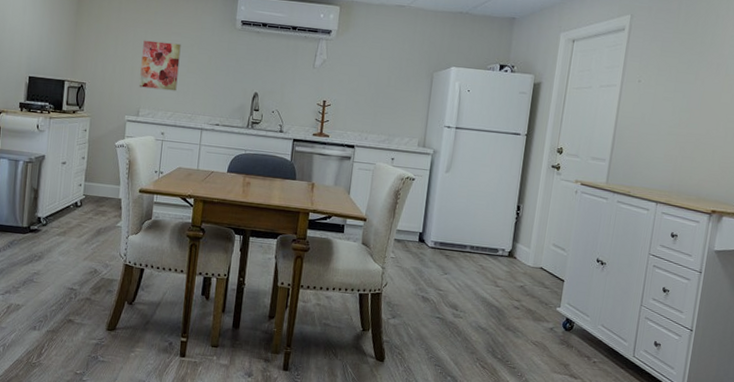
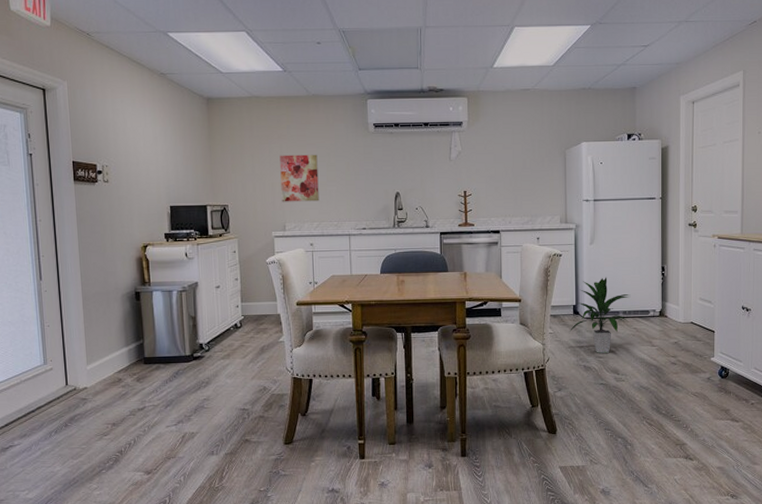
indoor plant: none [411,208,481,287] -> present [569,277,631,353]

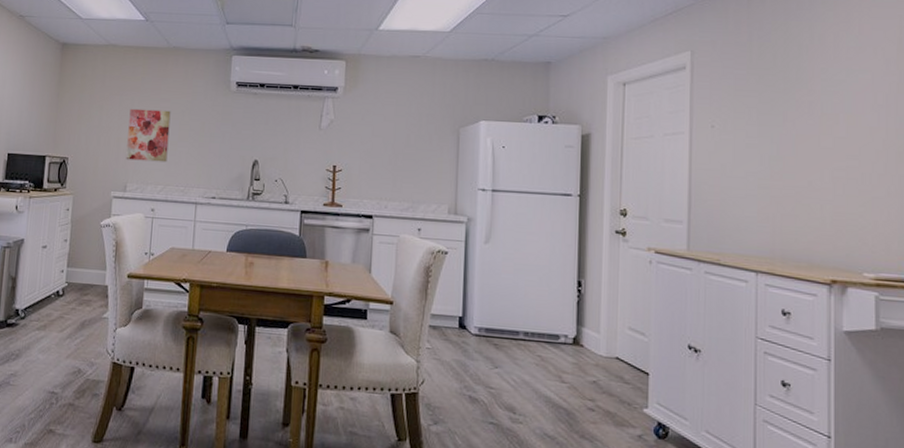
indoor plant: present [569,277,631,353] -> none [451,286,535,384]

